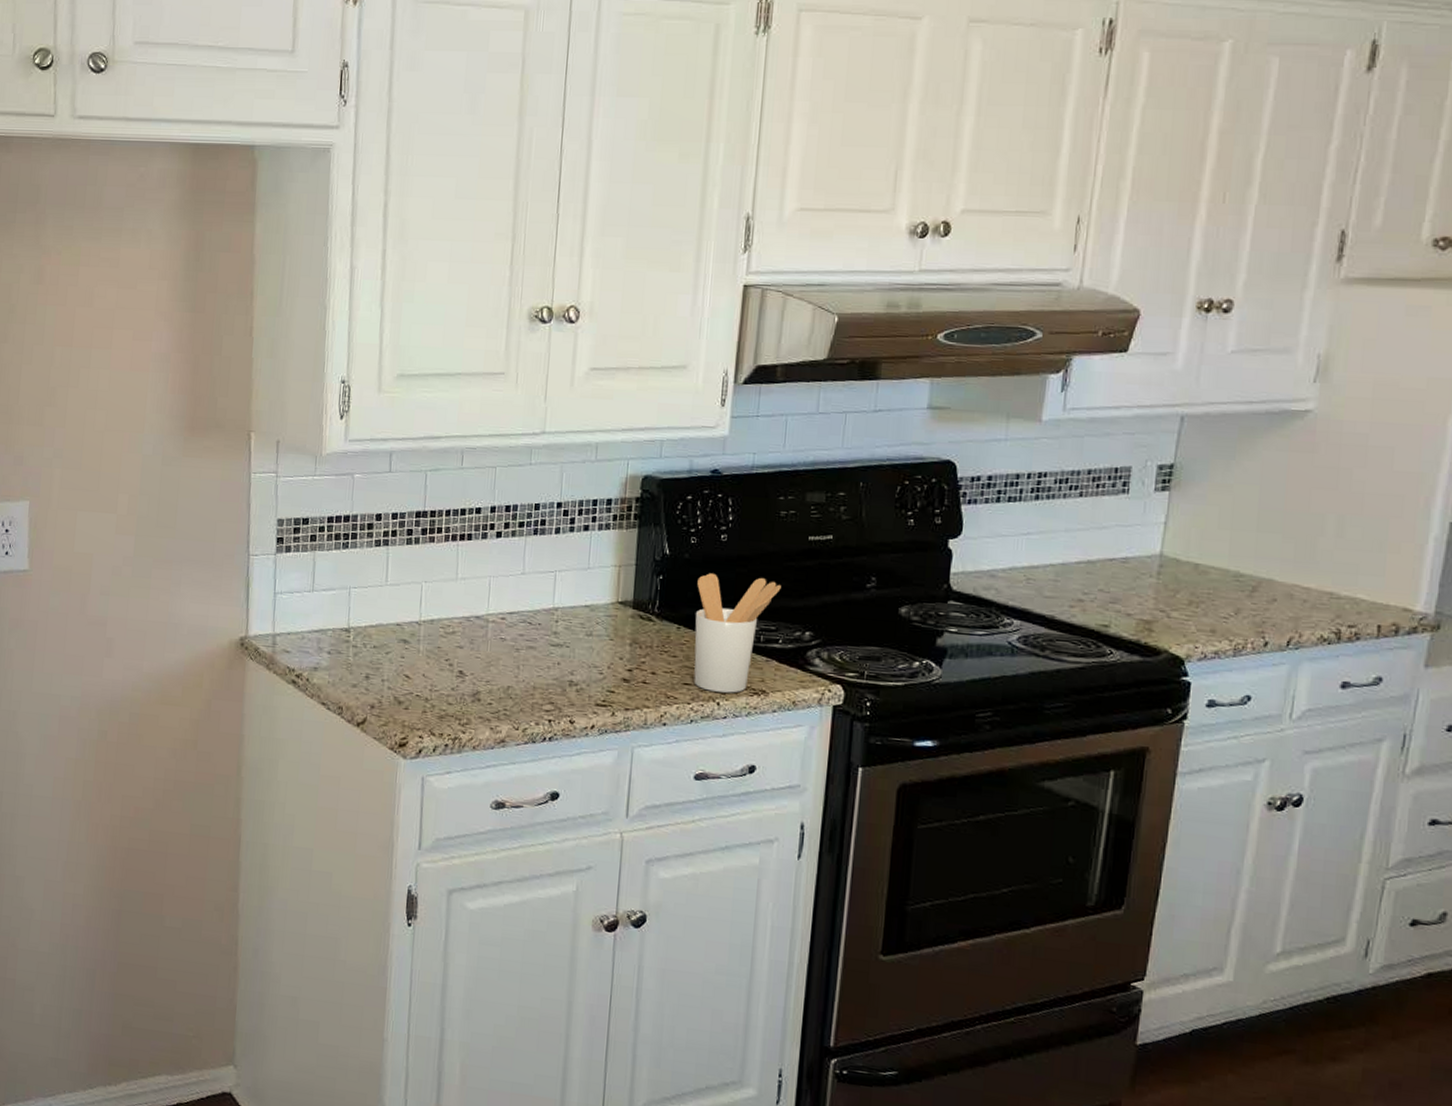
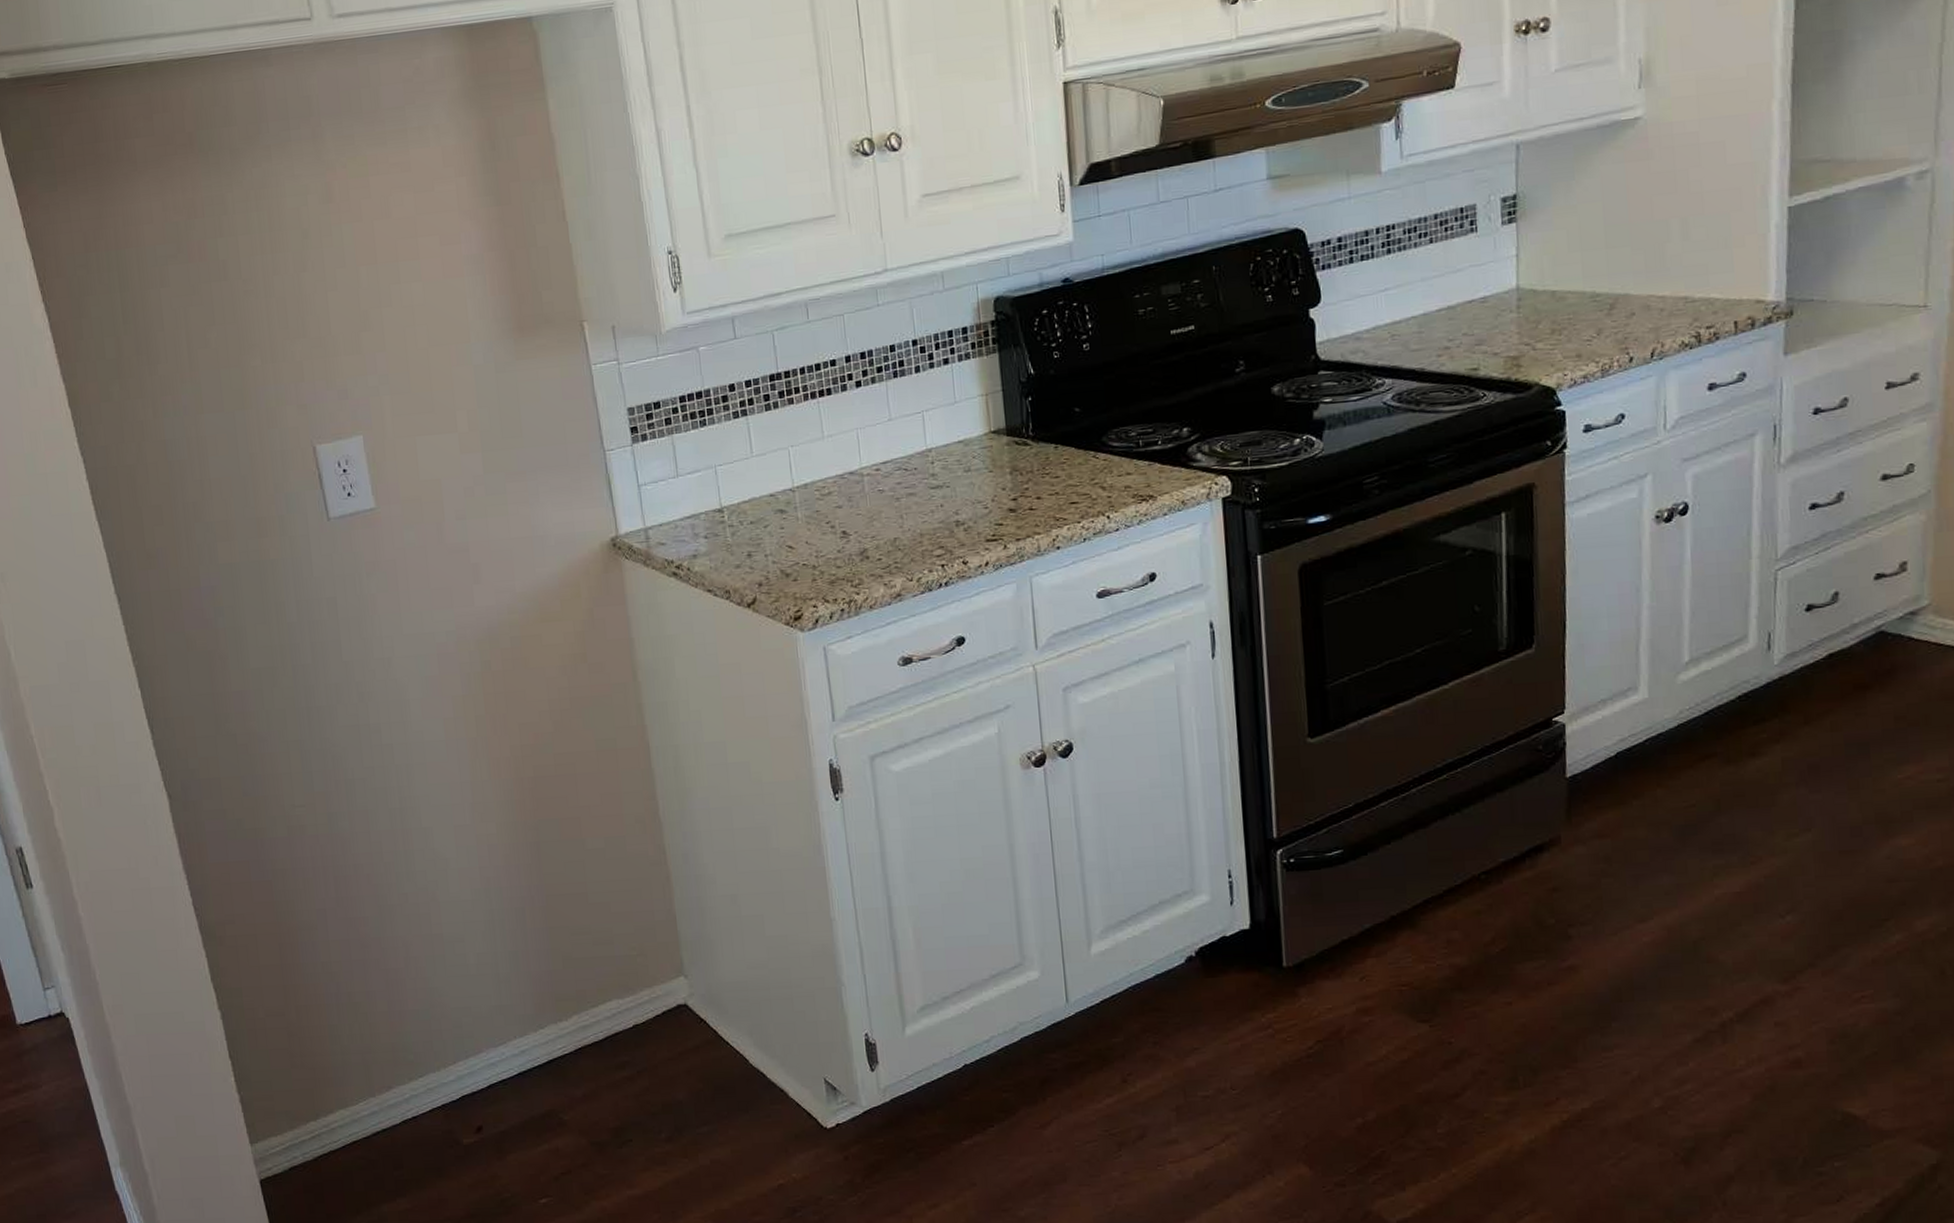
utensil holder: present [694,573,781,693] -> none [1067,380,1152,506]

